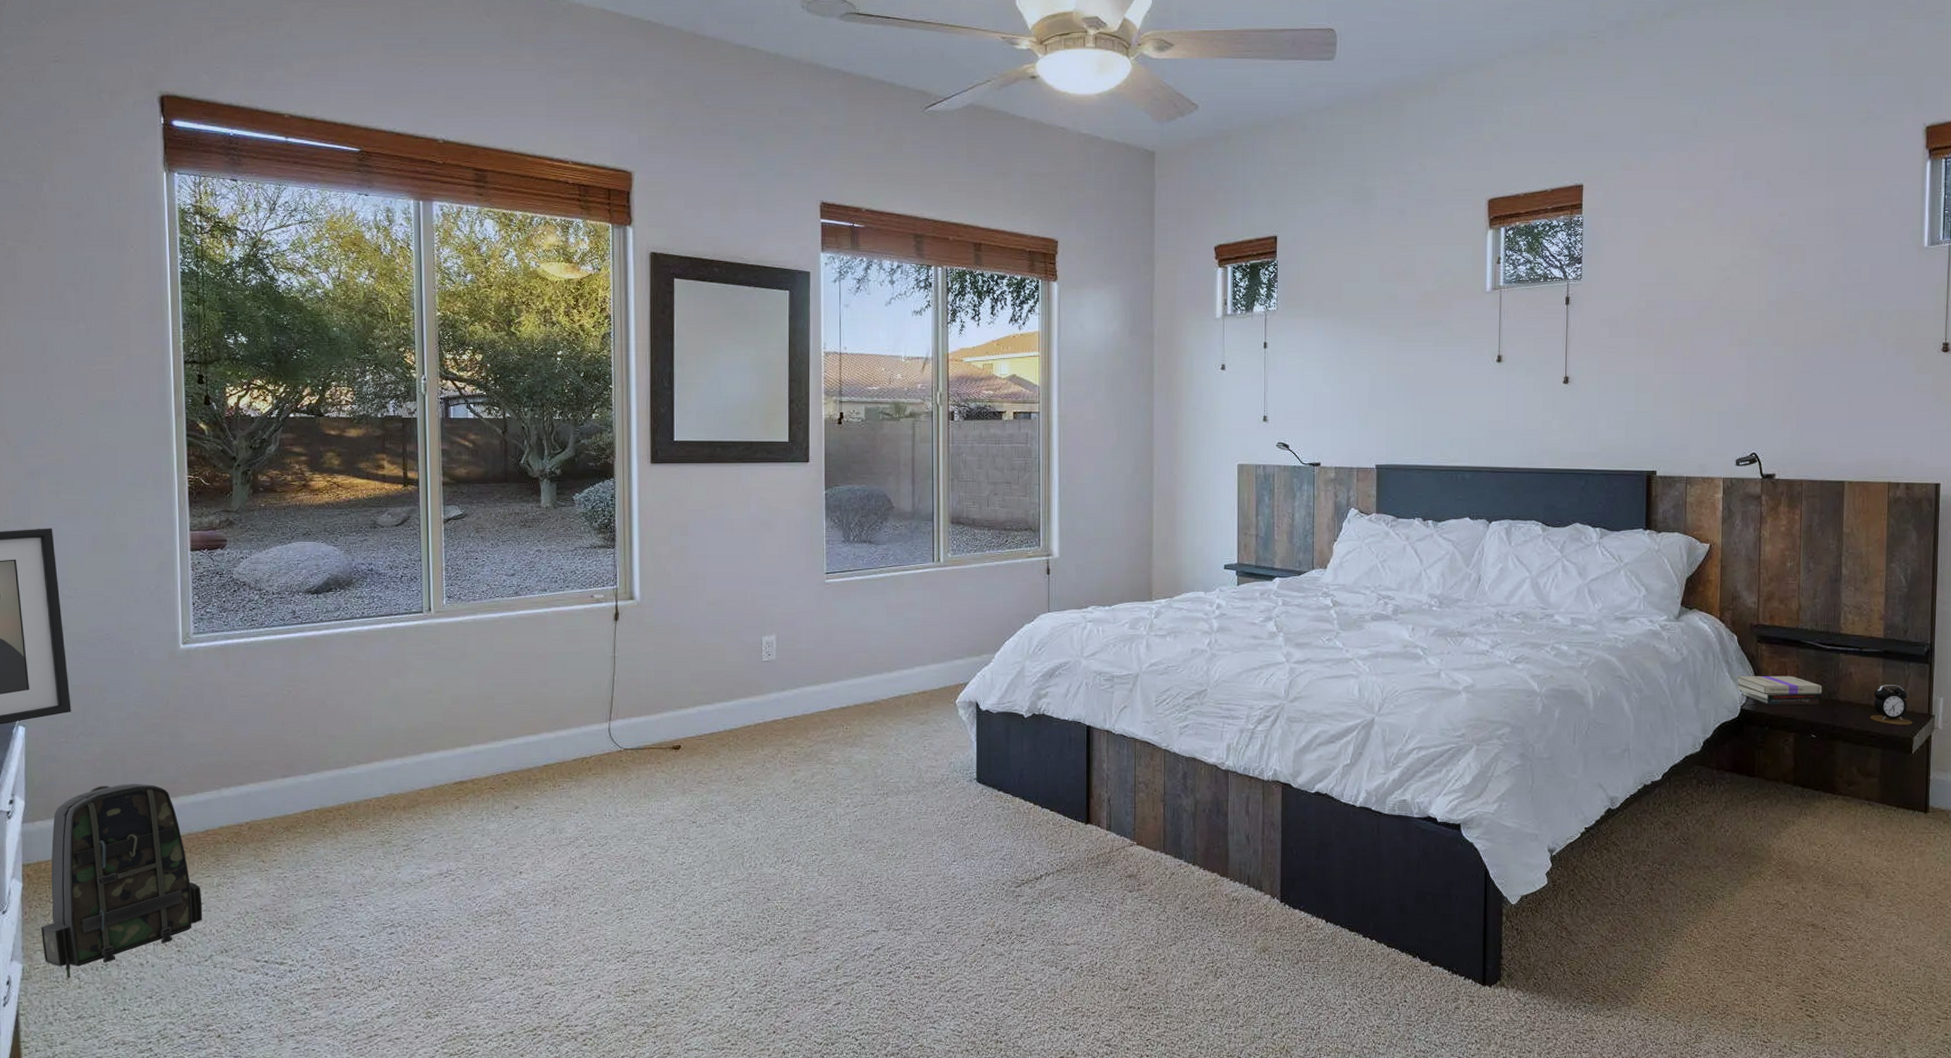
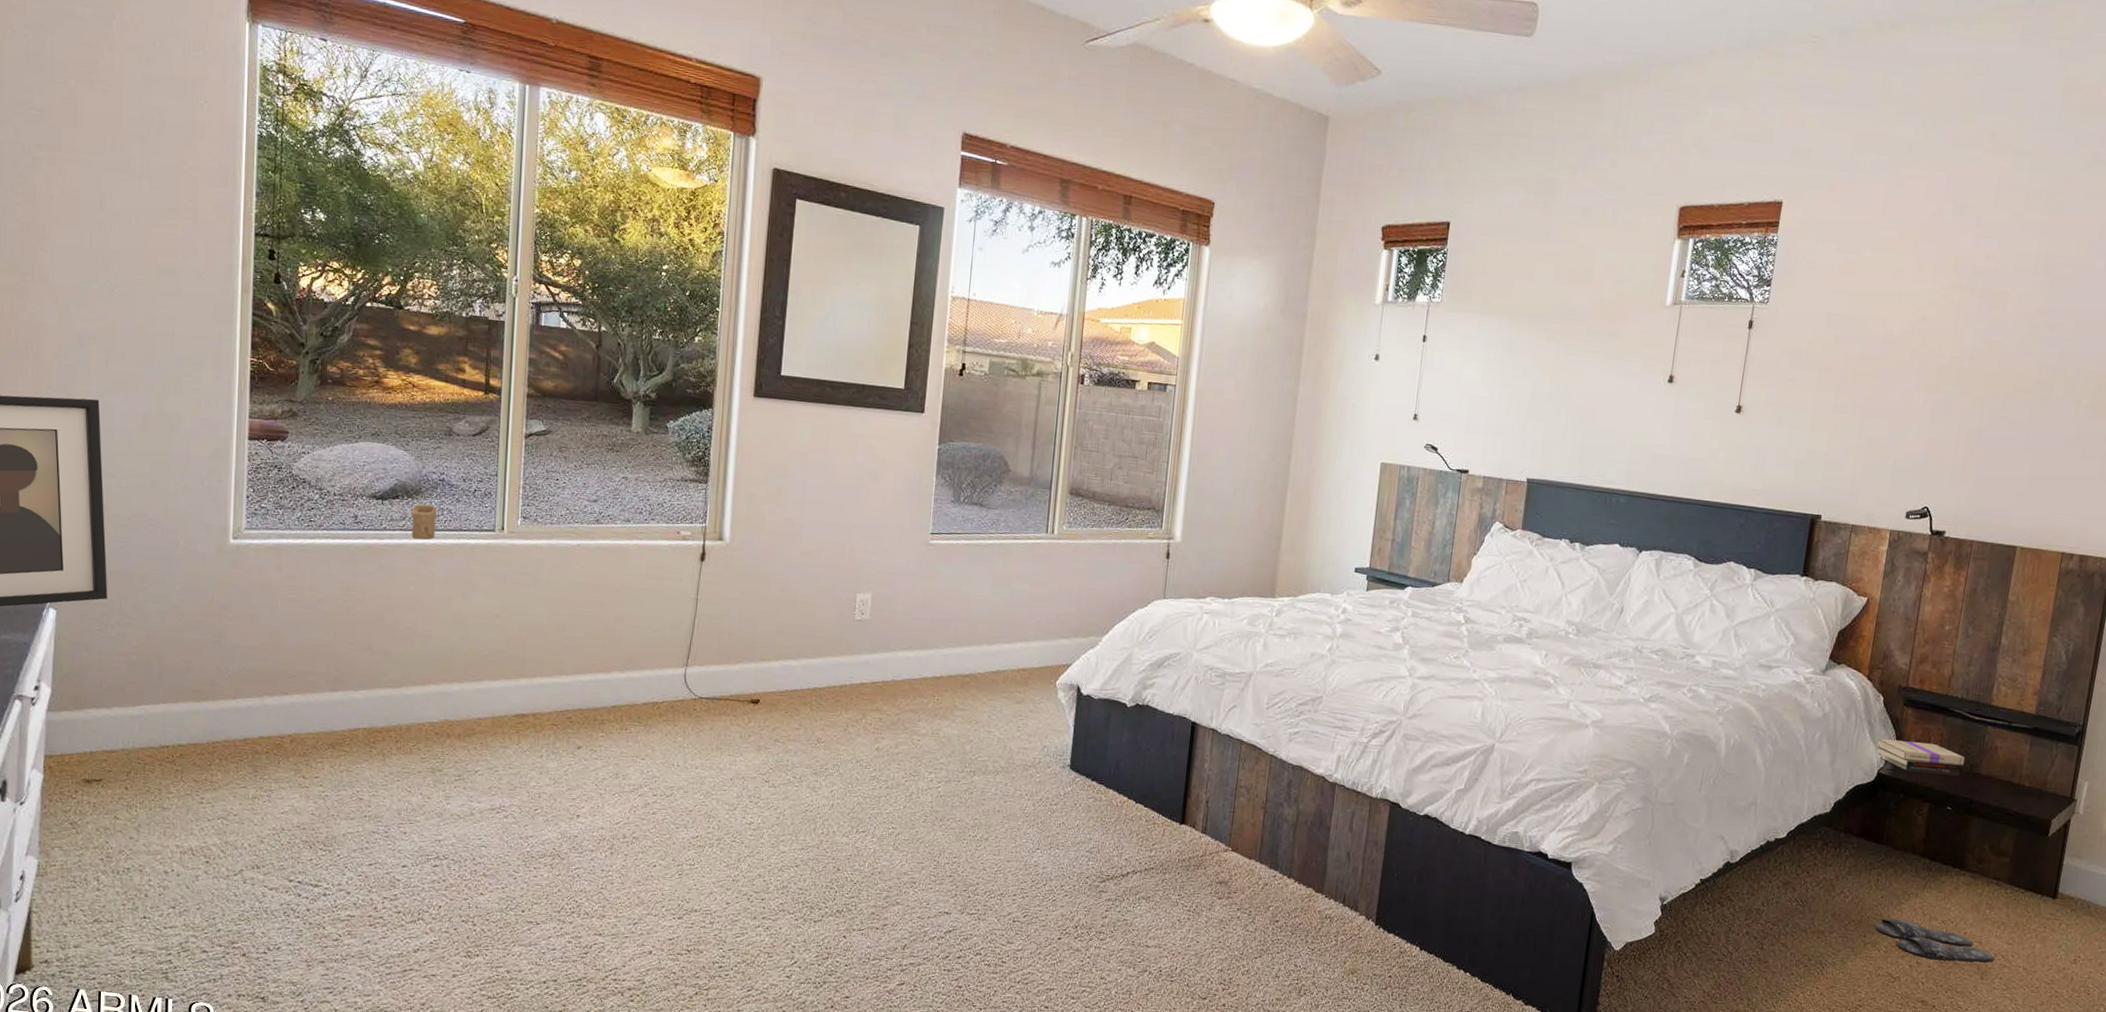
backpack: present [41,784,203,978] -> none [61,680,236,880]
candle: none [344,594,369,628] -> present [411,504,438,540]
slippers: none [1757,846,1876,883] -> present [1874,917,1995,962]
alarm clock: present [1870,685,1913,725] -> none [2010,762,2053,807]

